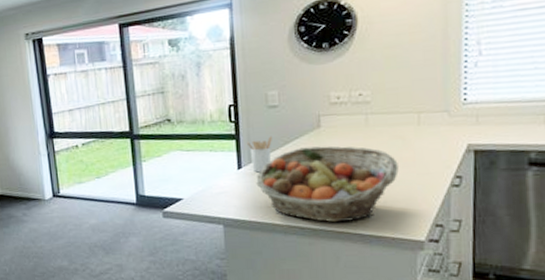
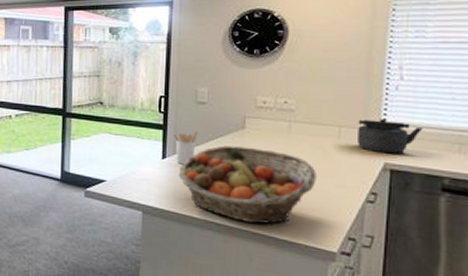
kettle: none [437,98,506,134] -> present [358,119,423,153]

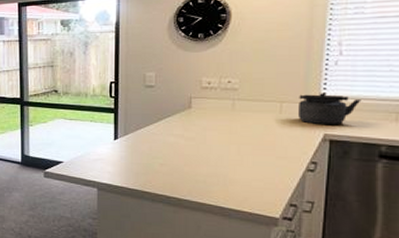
utensil holder: present [173,130,198,165] -> none [123,112,147,144]
fruit basket: present [178,145,317,224] -> none [130,125,259,195]

